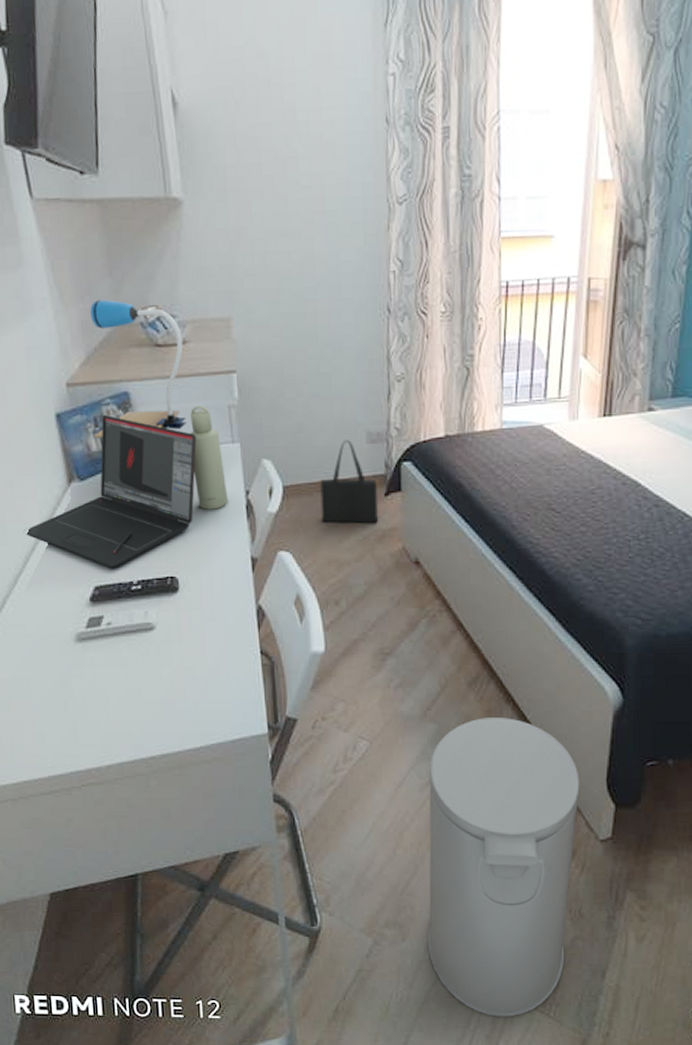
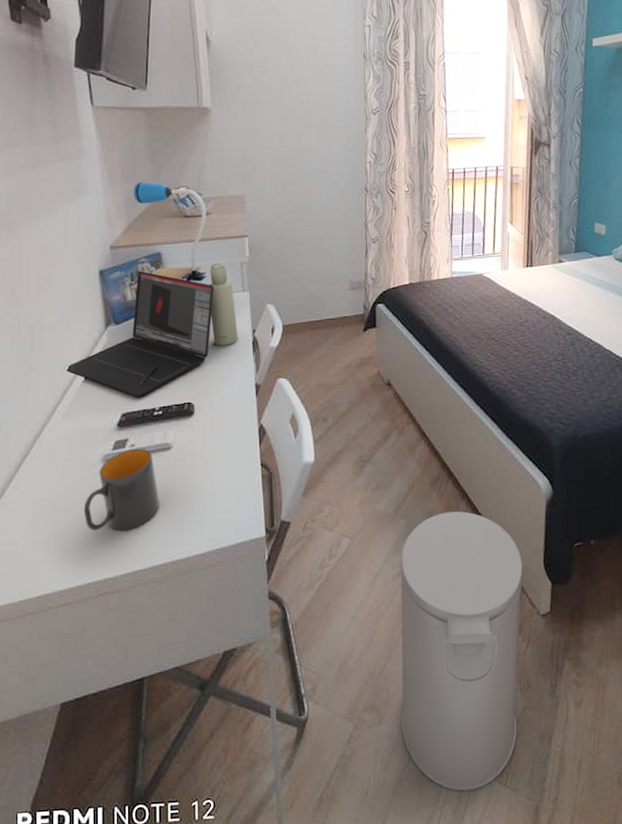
mug: none [58,628,145,719] -> present [83,449,160,532]
tote bag: present [318,440,379,523] -> none [311,288,359,354]

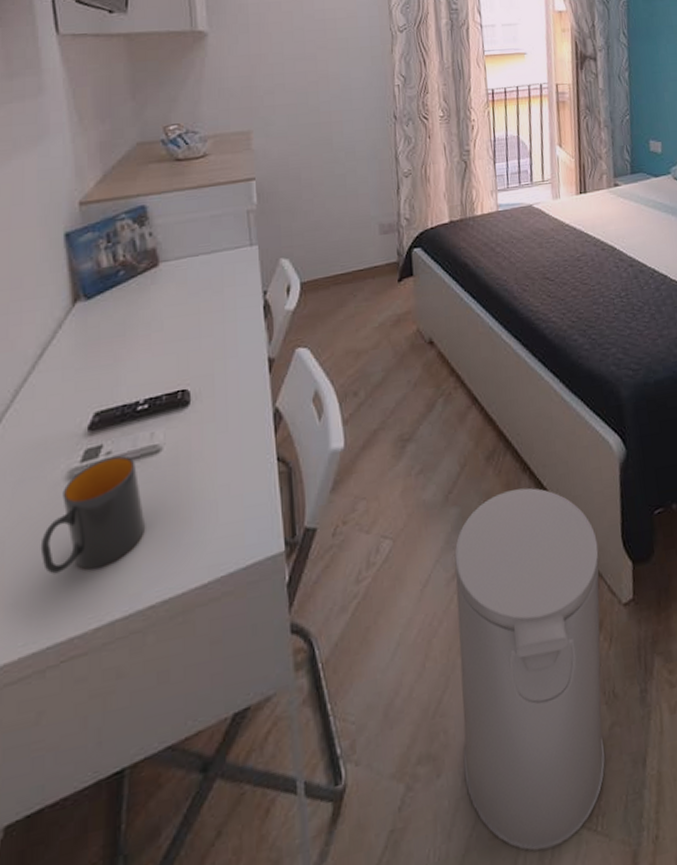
laptop: present [64,270,214,398] -> none [15,229,214,391]
desk lamp: present [129,182,207,291] -> none [105,121,204,255]
bottle: present [209,262,238,346] -> none [207,212,246,315]

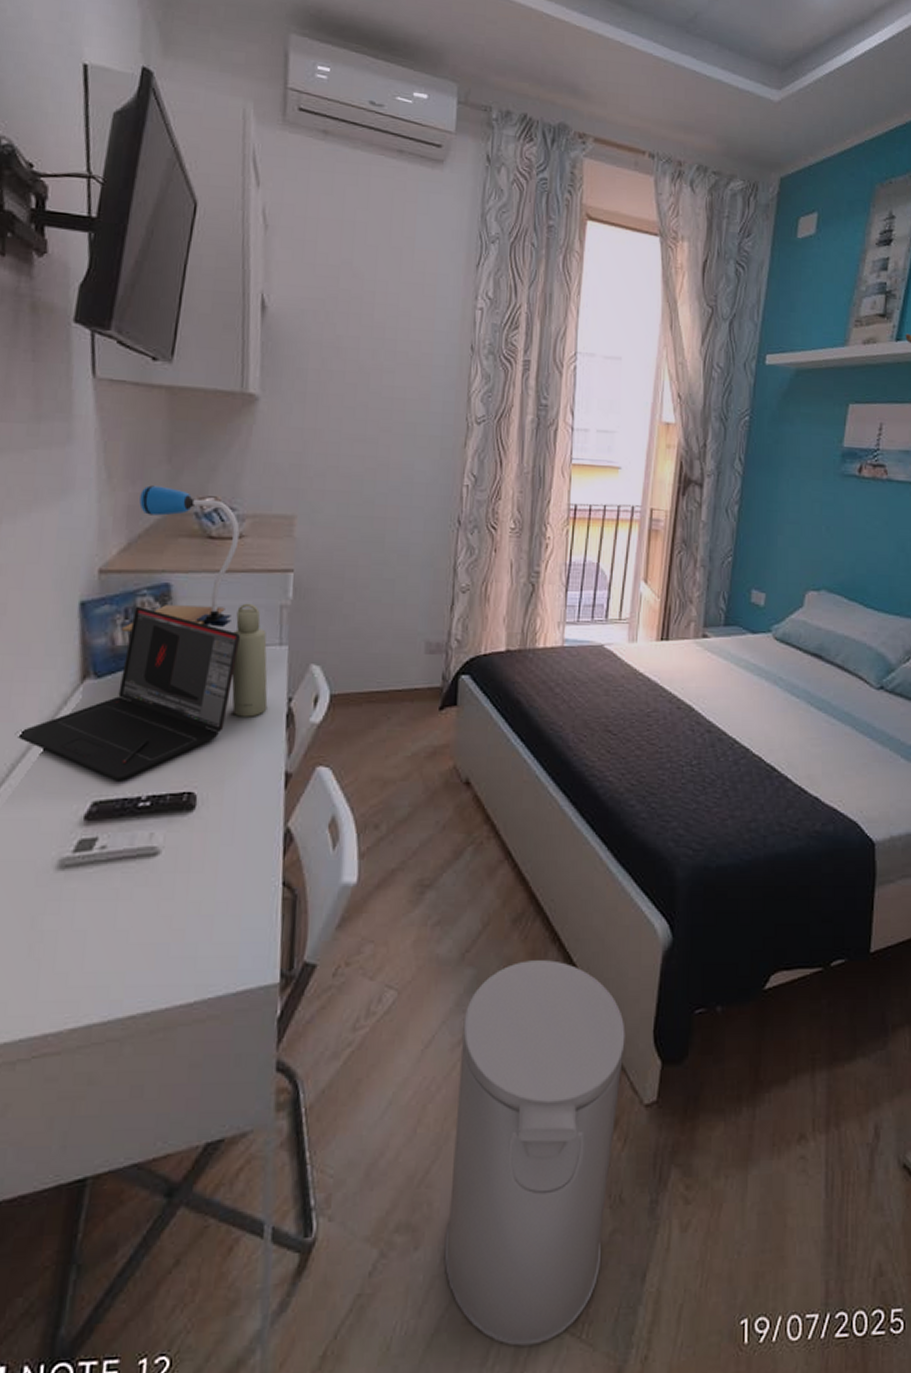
laptop: none [15,229,214,391] -> present [15,605,240,782]
mug: present [40,456,146,574] -> none [22,853,135,968]
desk lamp: none [105,121,204,255] -> present [121,485,240,633]
bottle: none [207,212,246,315] -> present [231,603,268,717]

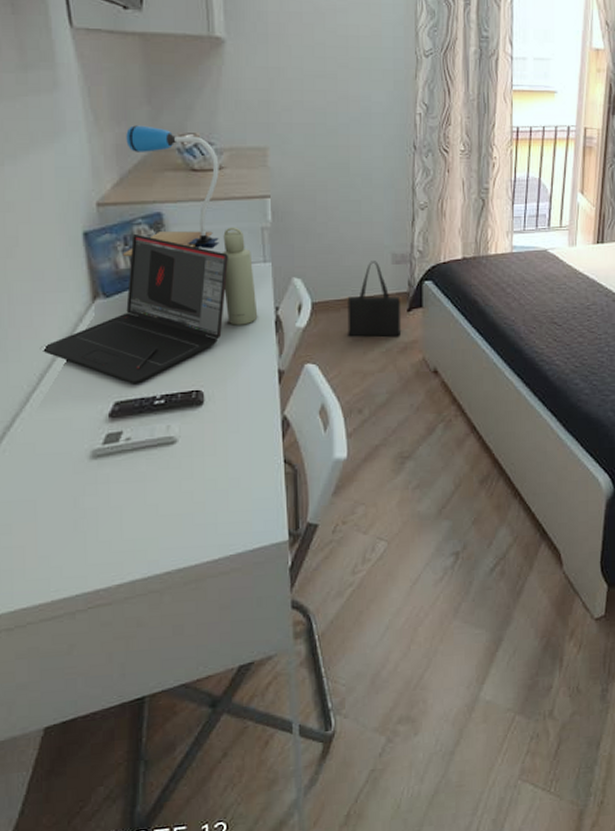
tote bag: none [369,649,433,738] -> present [346,261,402,337]
trash bin: present [444,960,626,1347] -> none [438,511,577,800]

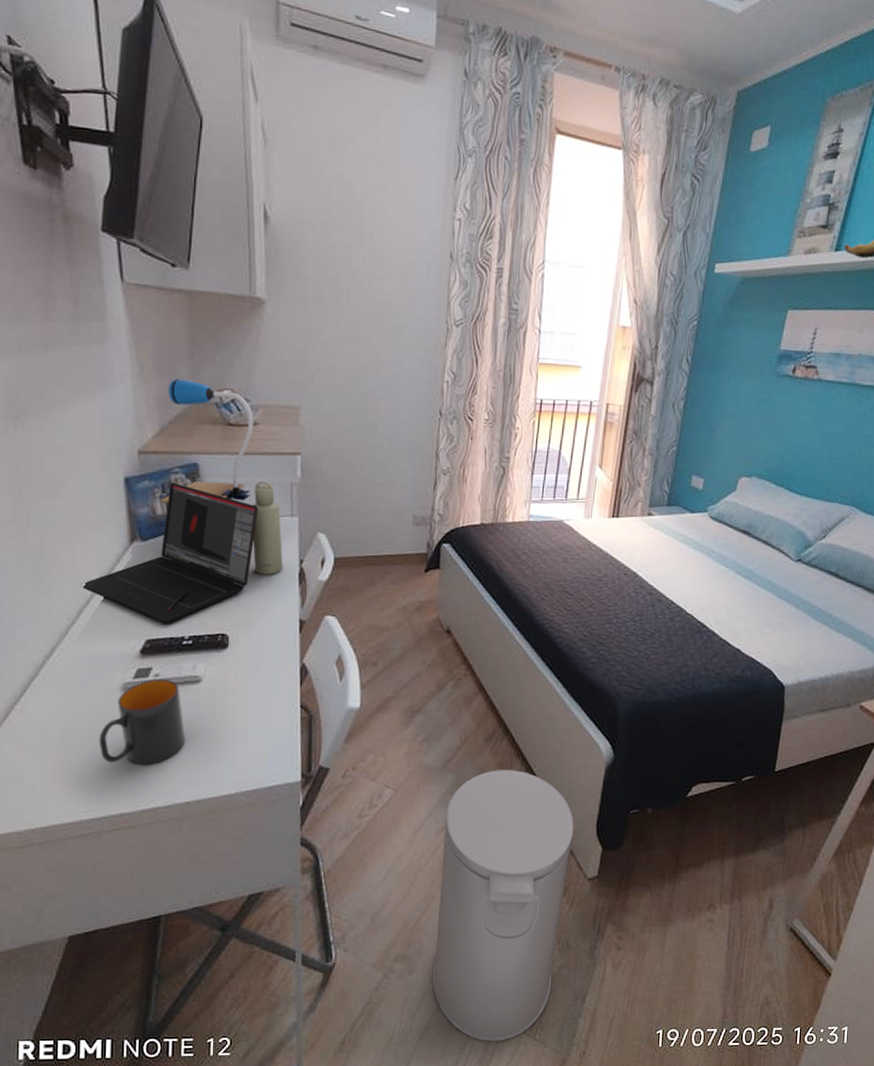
mug: none [68,443,163,537] -> present [98,679,186,766]
tote bag: present [346,261,402,337] -> none [367,521,420,595]
trash bin: none [438,511,577,800] -> present [432,770,574,1042]

